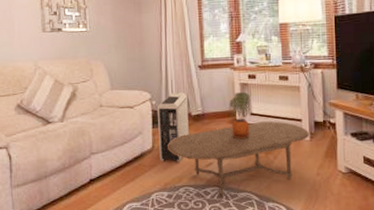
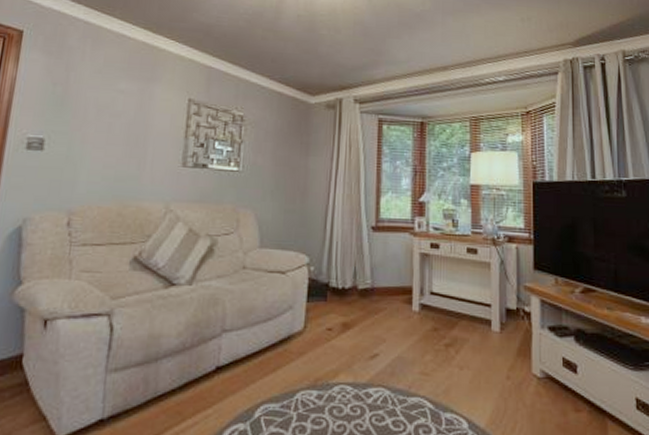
air purifier: present [156,91,189,163] -> none [312,257,355,352]
coffee table: present [168,121,310,198] -> none [324,304,500,404]
potted plant: present [229,91,251,139] -> none [404,263,431,325]

